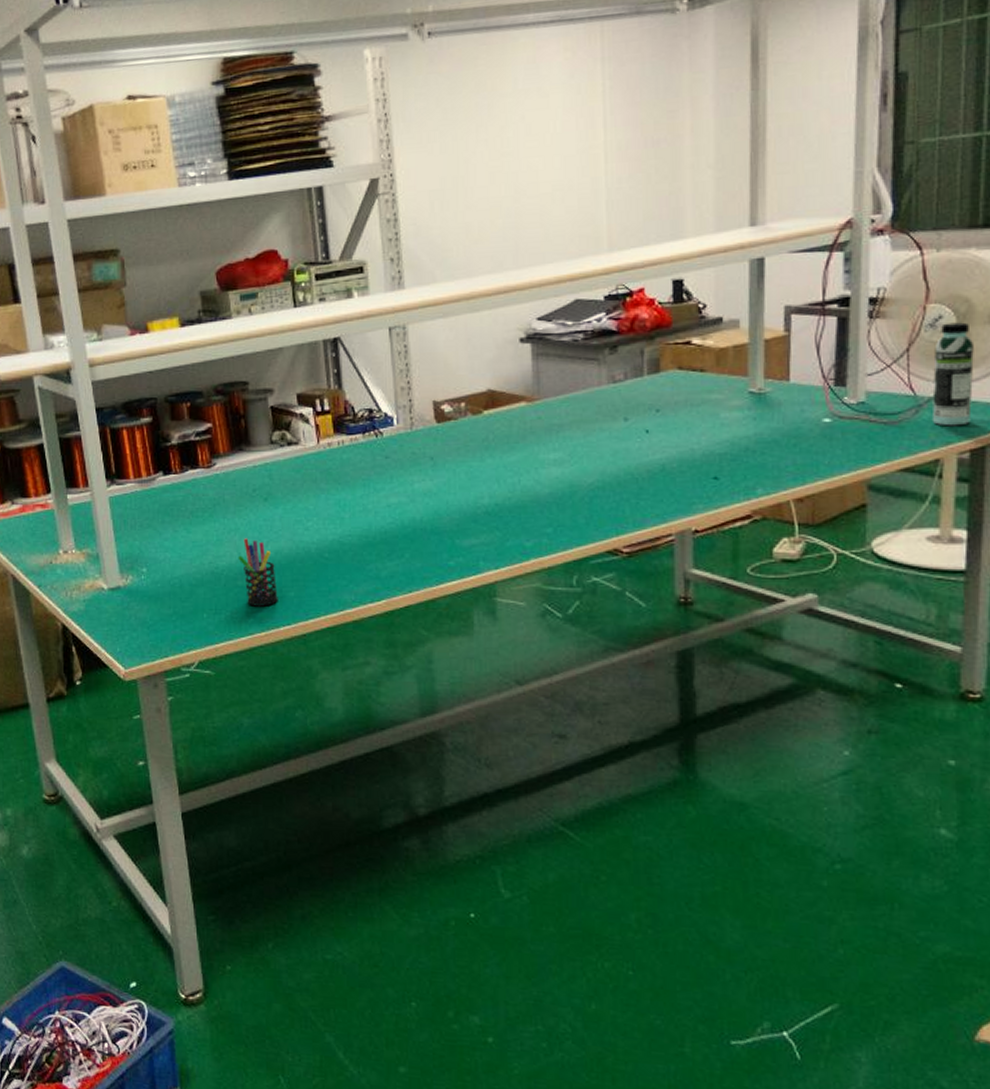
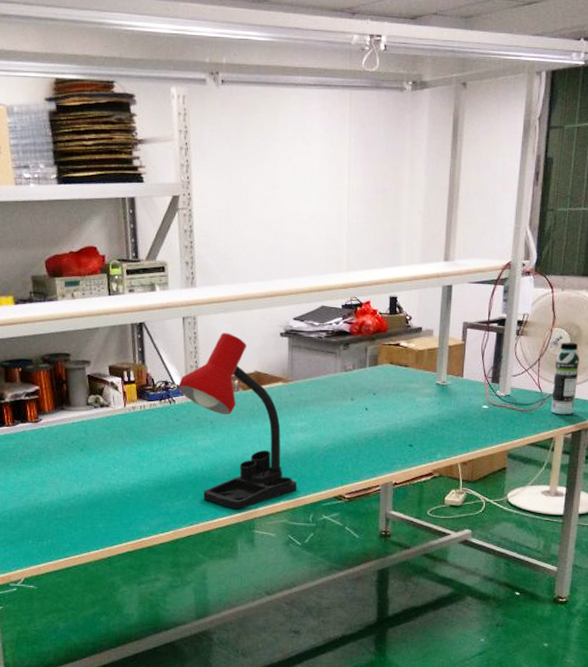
pen holder: present [238,538,278,607] -> none [58,480,90,535]
desk lamp: none [386,343,554,571] -> present [178,333,298,510]

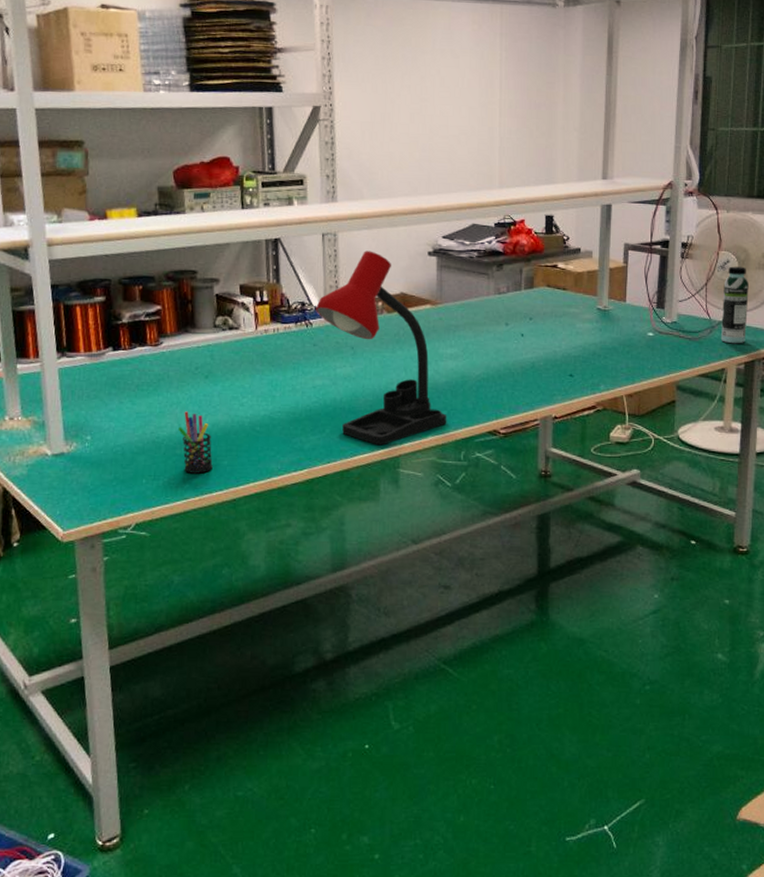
pen holder: none [58,480,90,535] -> present [178,411,213,474]

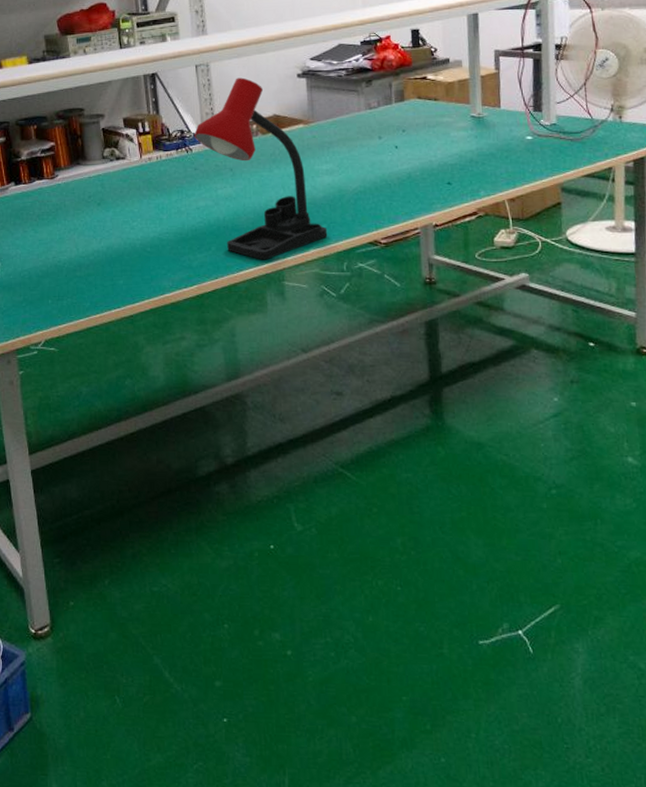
pen holder: present [178,411,213,474] -> none [77,236,110,293]
water bottle: present [720,266,749,344] -> none [604,63,633,142]

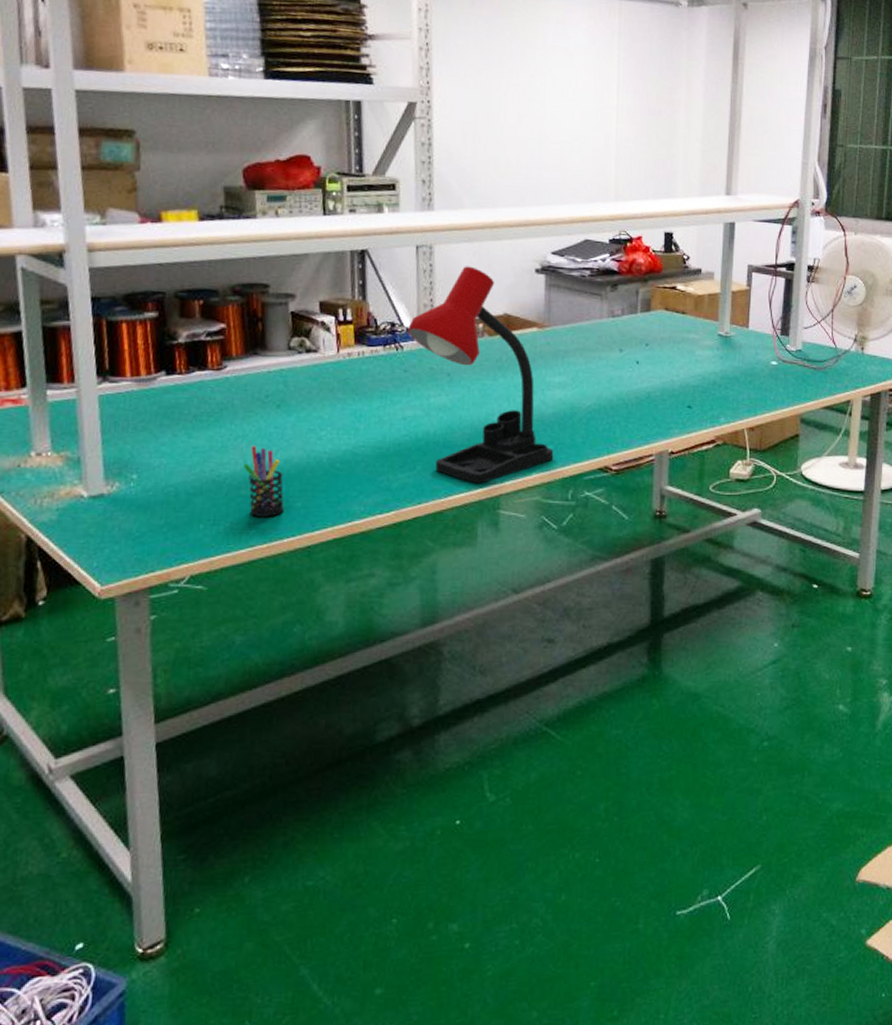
pen holder: none [77,236,110,293] -> present [243,446,284,517]

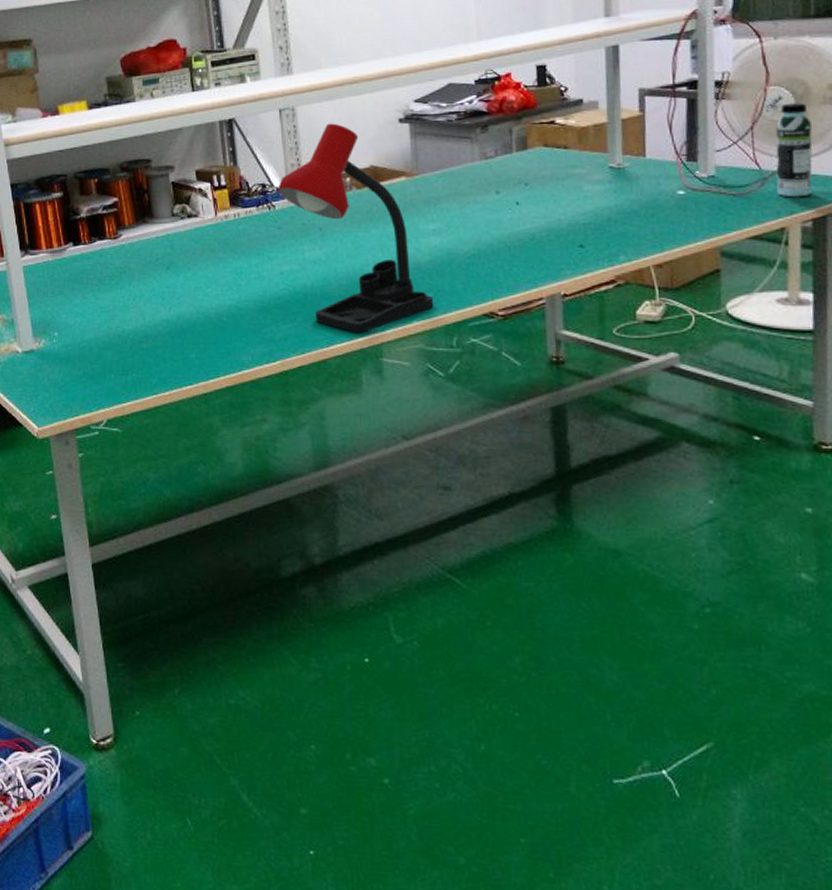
pen holder: present [243,446,284,517] -> none [143,304,181,368]
water bottle: none [846,292,876,375] -> present [776,103,813,198]

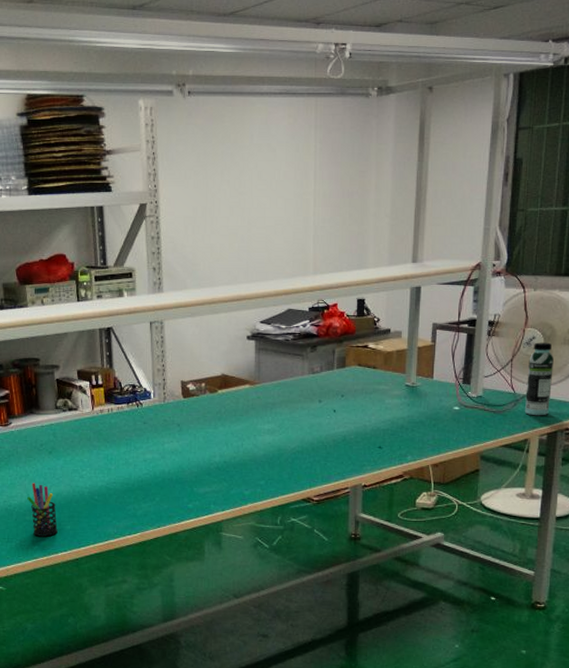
pen holder: none [143,304,181,368] -> present [27,483,58,537]
desk lamp: present [278,123,434,333] -> none [145,336,265,512]

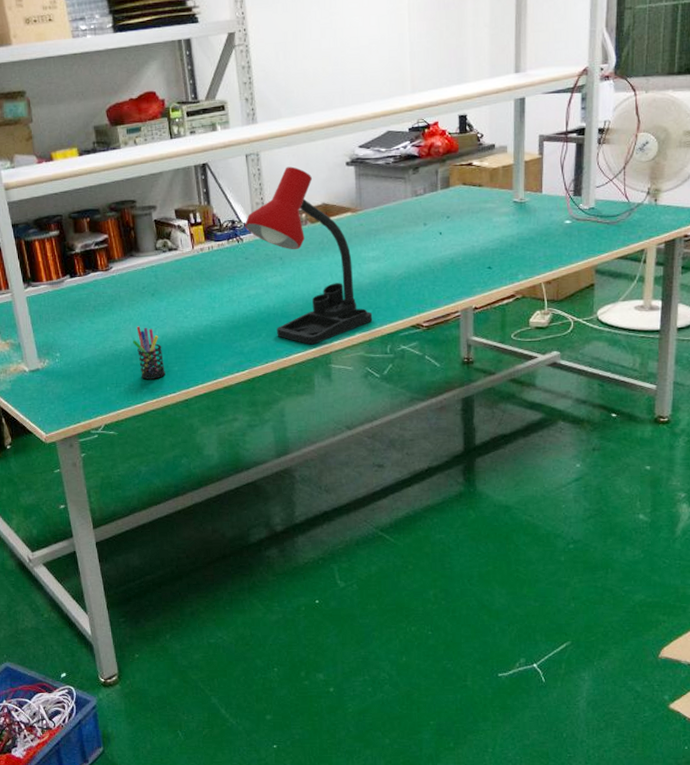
desk lamp: none [145,336,265,512] -> present [245,166,373,345]
water bottle: present [524,342,554,416] -> none [639,146,669,225]

